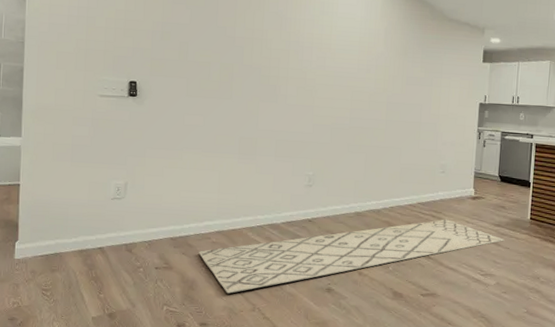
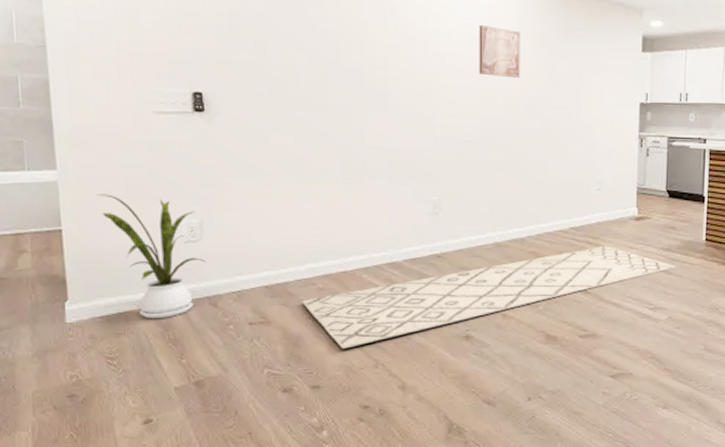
house plant: none [49,157,127,260] -> present [96,194,206,319]
wall art: none [351,36,386,80] -> present [479,24,520,79]

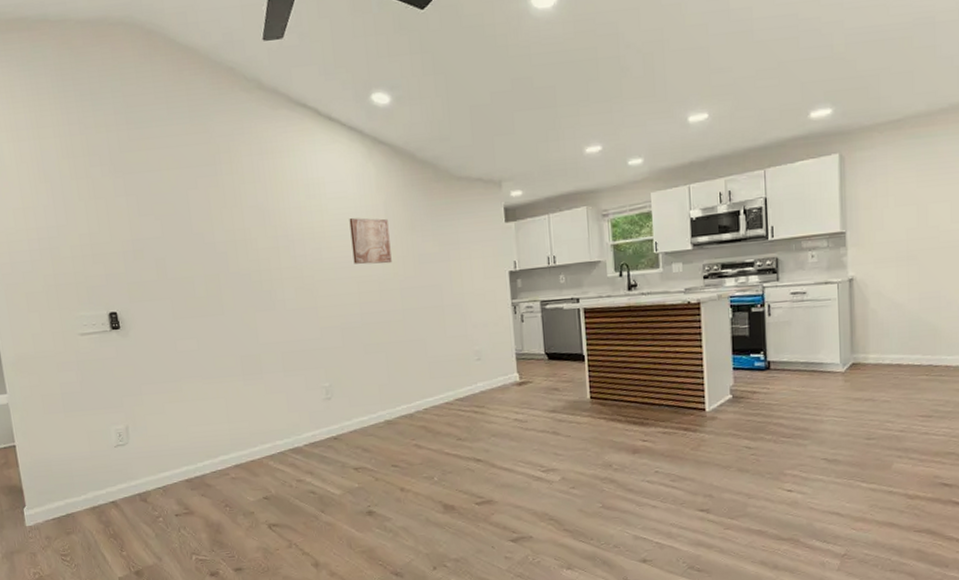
house plant: present [96,194,206,319] -> none [40,410,134,518]
rug: present [302,245,676,349] -> none [219,413,564,532]

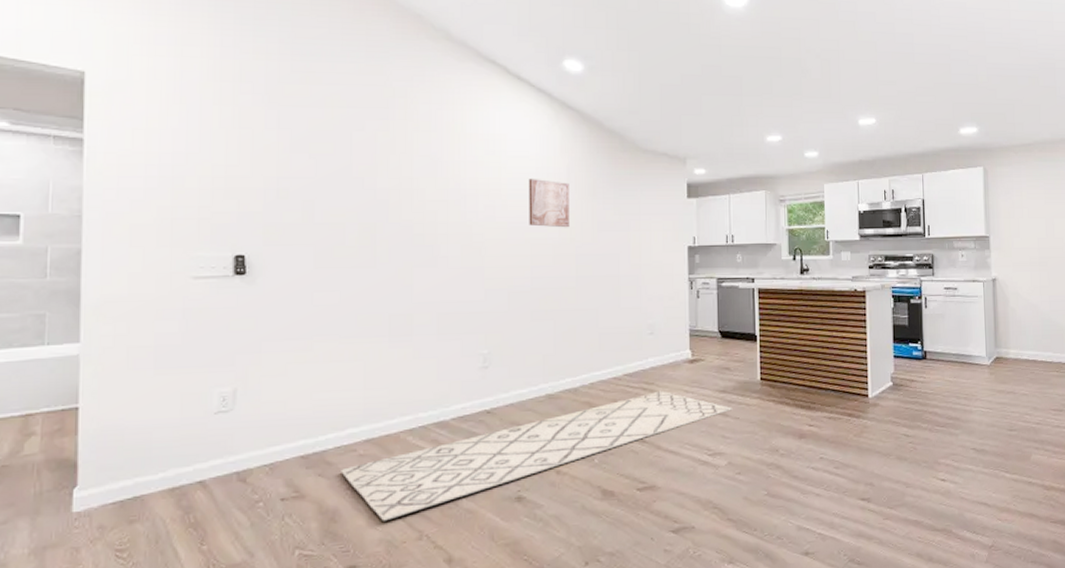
rug: none [219,413,564,532] -> present [341,390,733,521]

